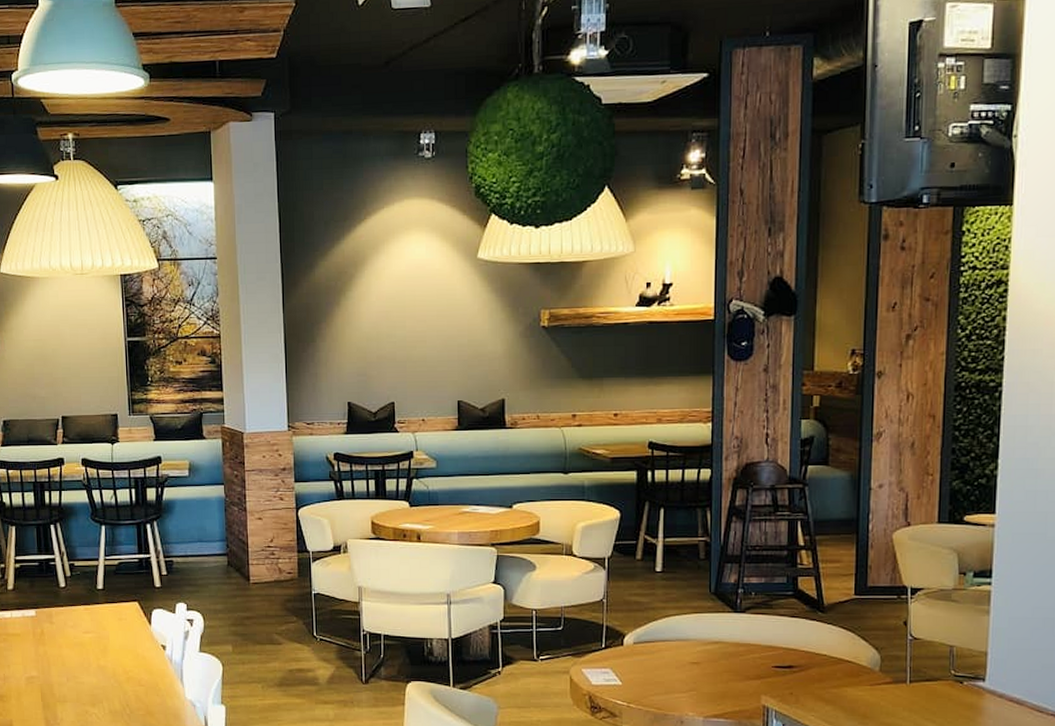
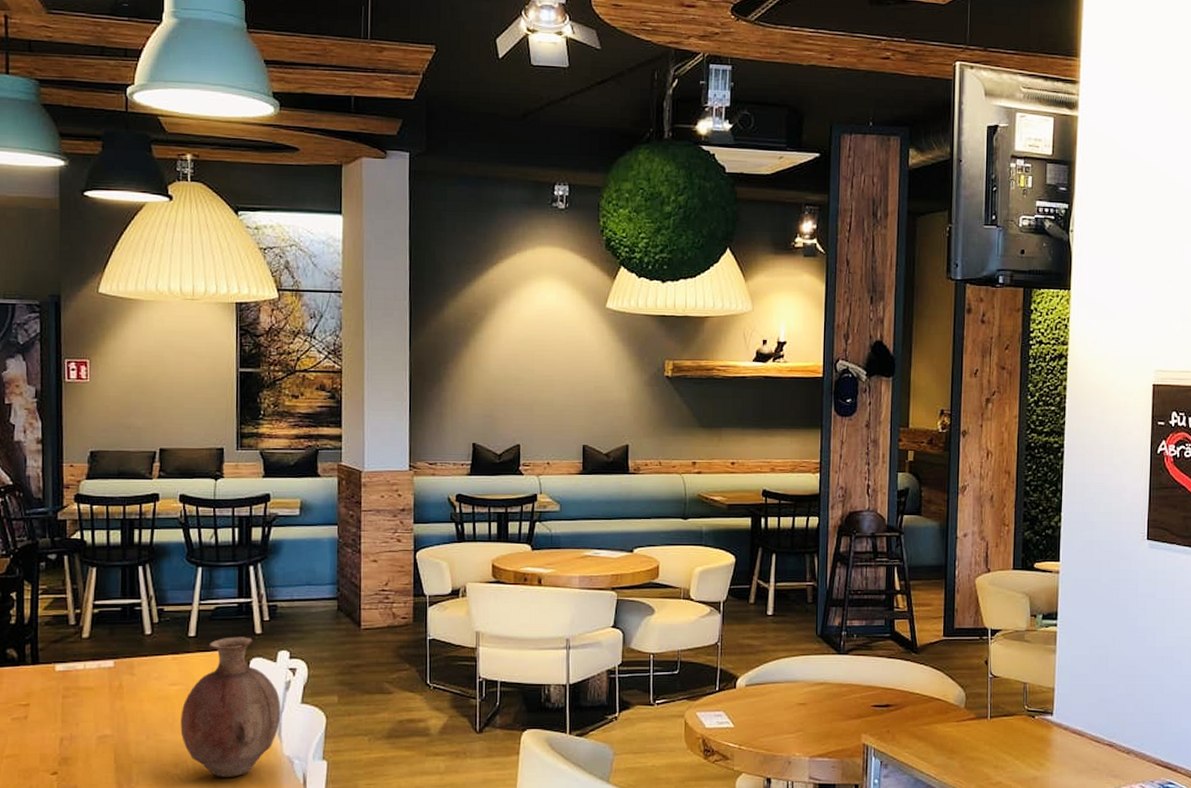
vase: none [95,589,182,717] -> present [180,637,281,777]

